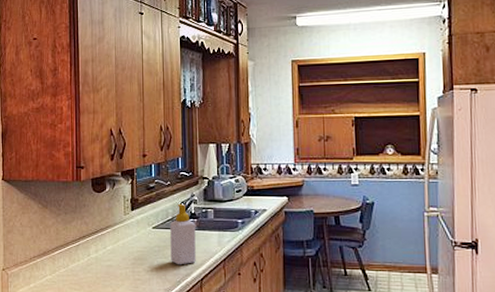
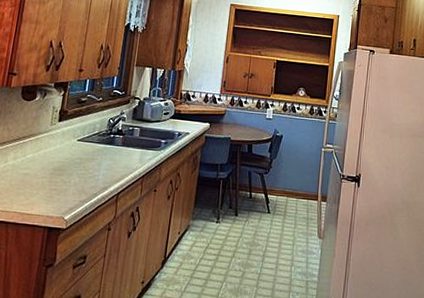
soap bottle: present [170,203,196,265] -> none [90,119,121,179]

